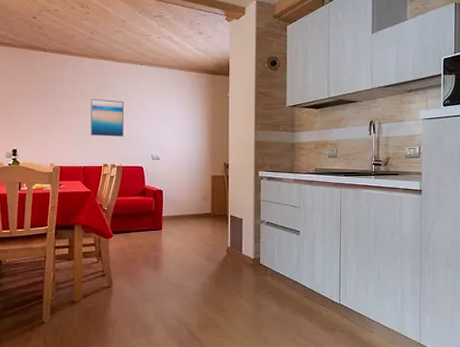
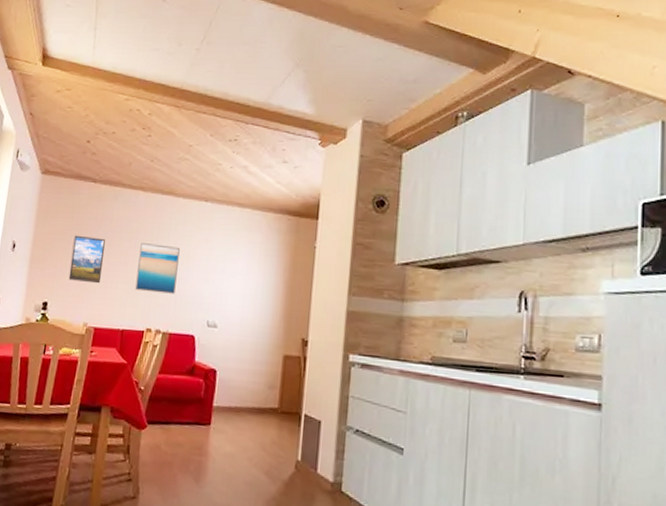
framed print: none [32,95,61,133] -> present [68,235,105,284]

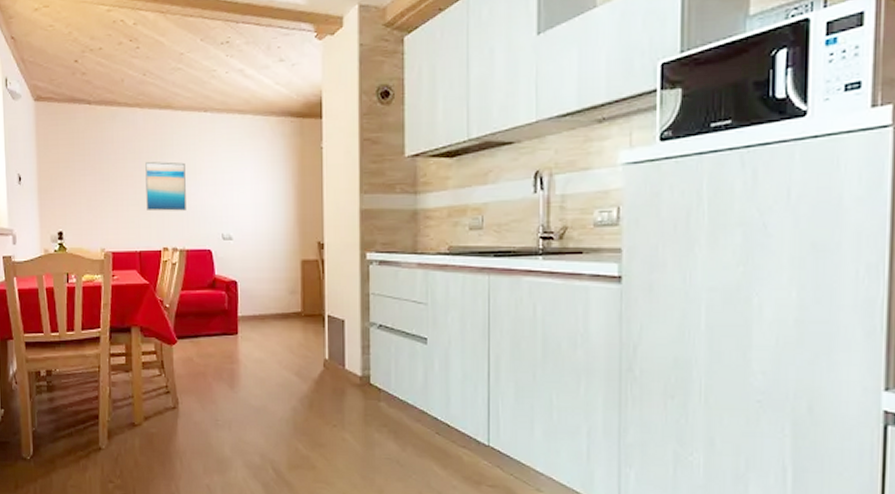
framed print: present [68,235,105,284] -> none [78,161,112,209]

